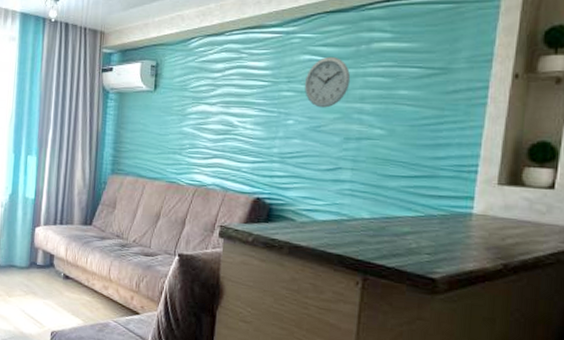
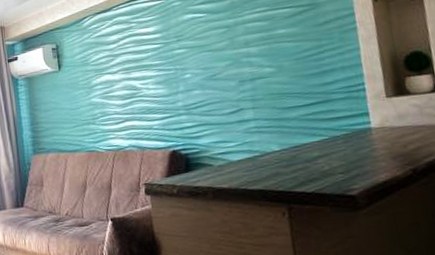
wall clock: present [304,56,351,108] -> none [192,11,233,59]

